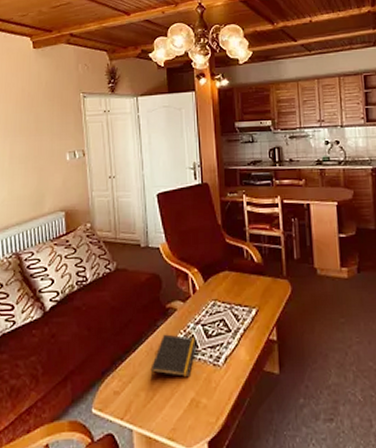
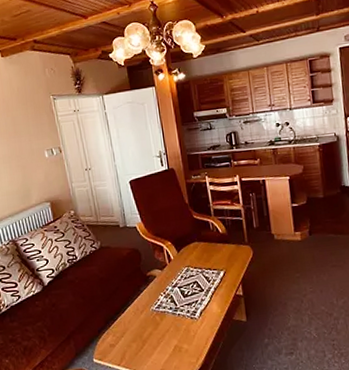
notepad: present [150,334,197,381] -> none [138,296,176,334]

